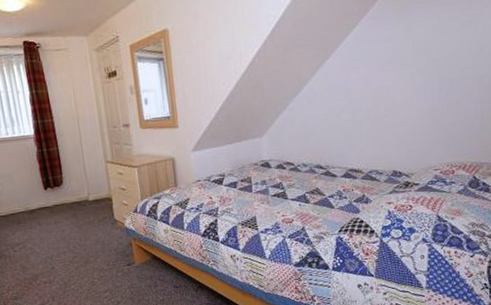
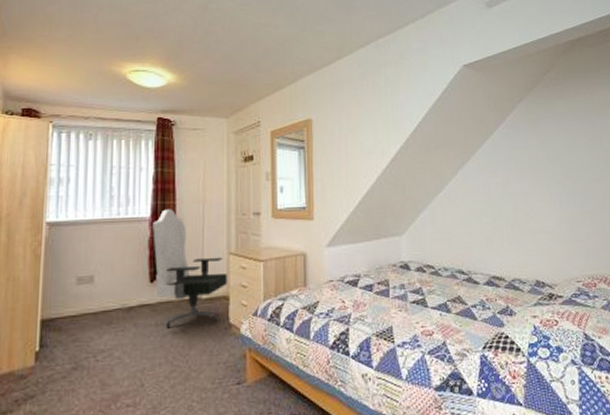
office chair: none [37,126,109,225] -> present [153,209,227,328]

